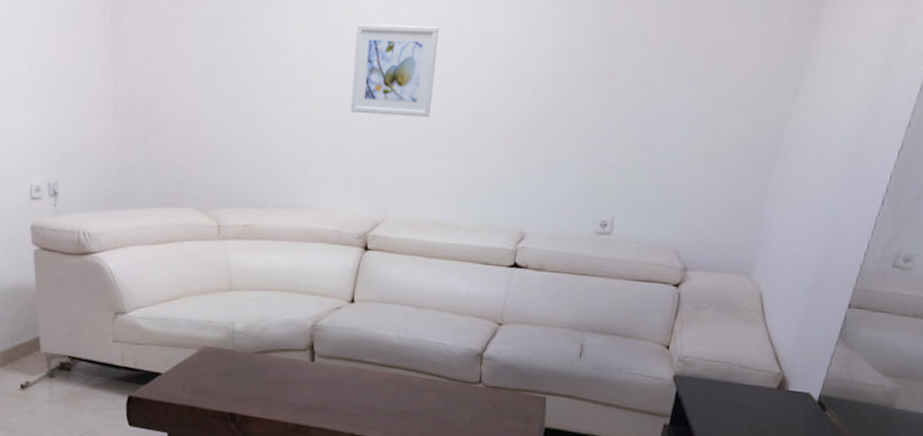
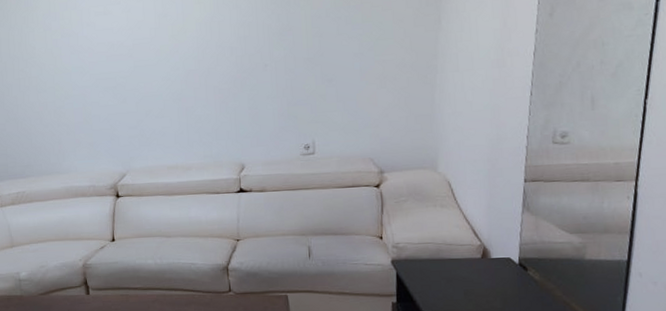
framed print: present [350,23,439,118] -> none [84,18,152,93]

